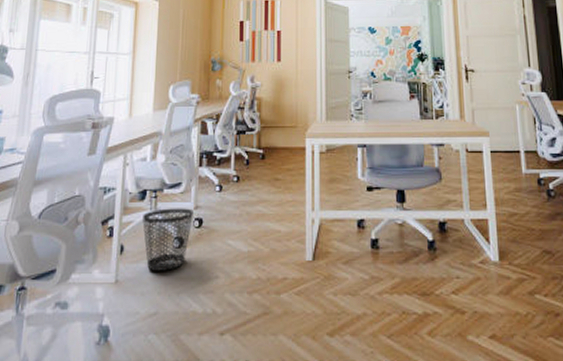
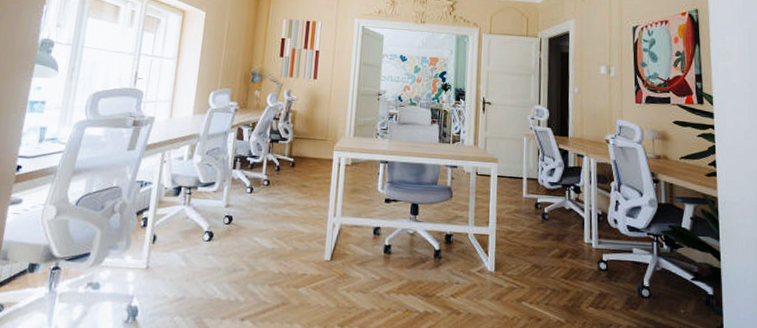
wastebasket: present [143,208,193,271] -> none [176,204,225,261]

